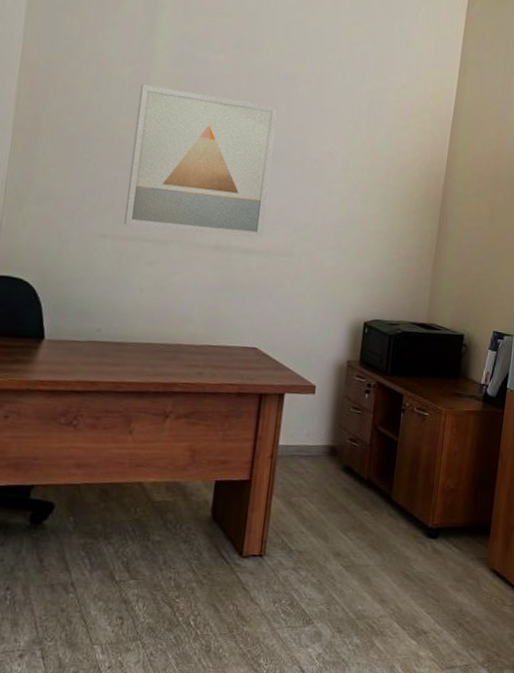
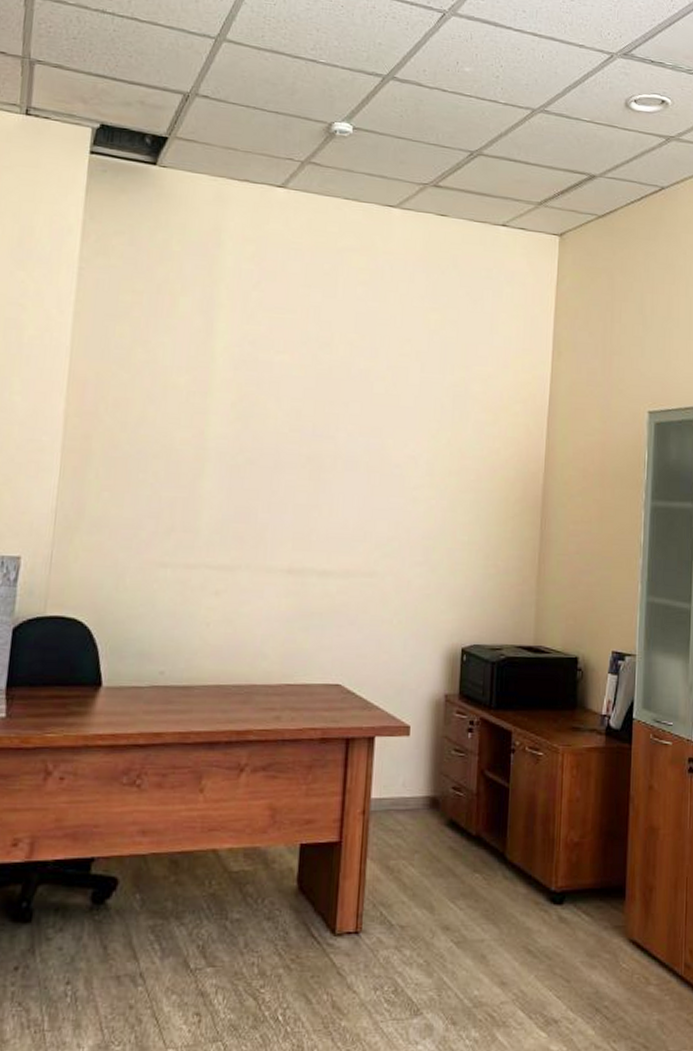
wall art: present [123,84,279,238] -> none [185,393,352,558]

